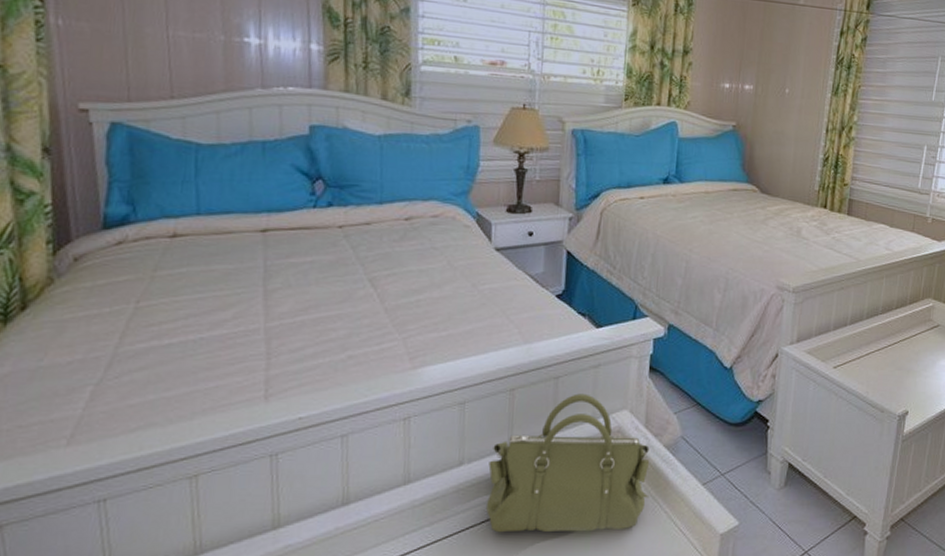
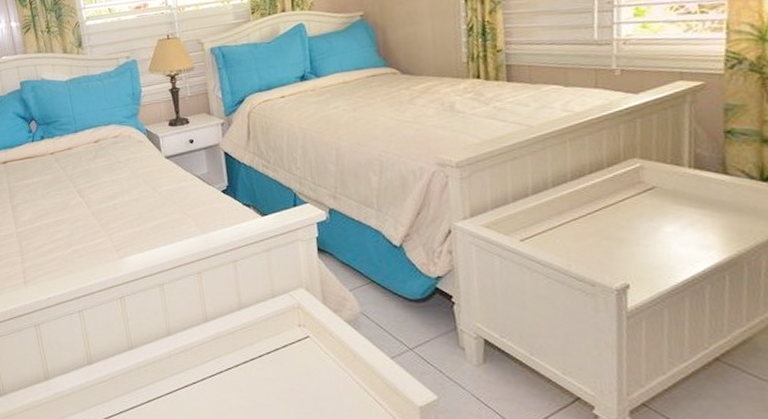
shoulder bag: present [487,393,650,533] -> none [190,274,338,397]

